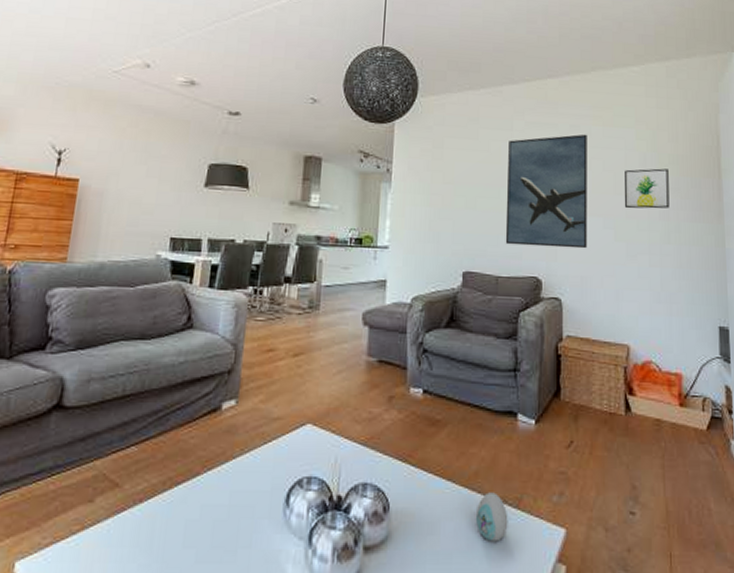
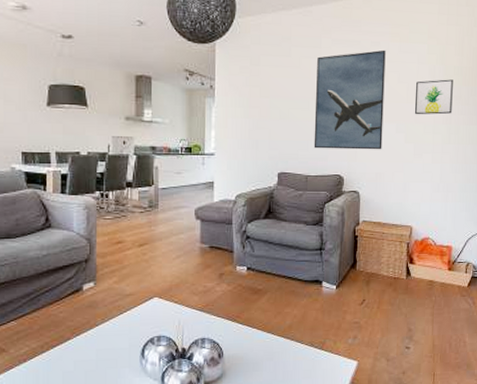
decorative egg: present [475,492,508,542] -> none [289,339,315,373]

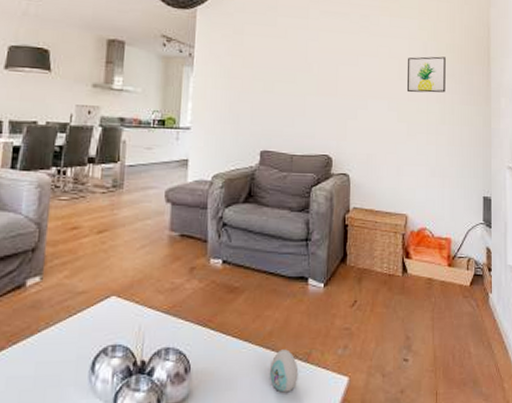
decorative egg: none [289,339,315,373] -> present [269,349,299,393]
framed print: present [313,49,386,150] -> none [300,23,376,129]

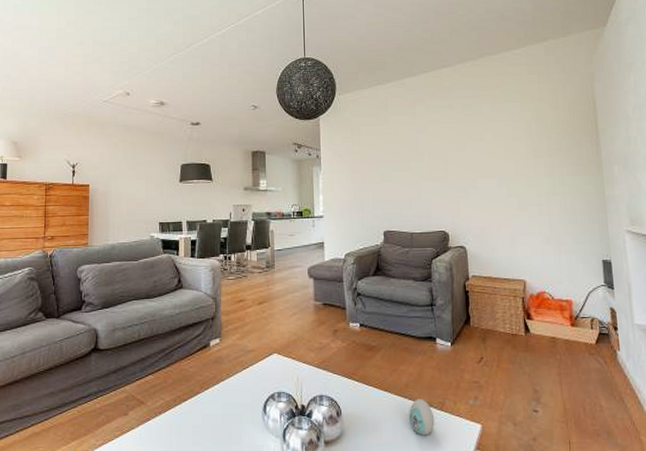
wall art: present [406,56,446,93] -> none [513,133,554,170]

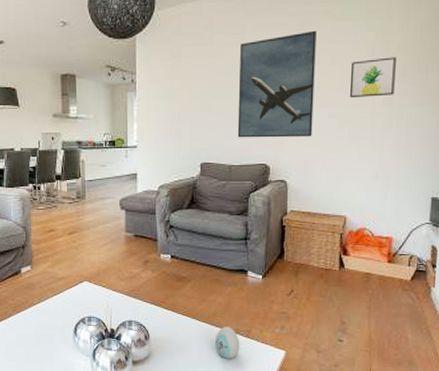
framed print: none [413,111,485,207] -> present [237,30,317,138]
wall art: none [513,133,554,170] -> present [349,57,396,98]

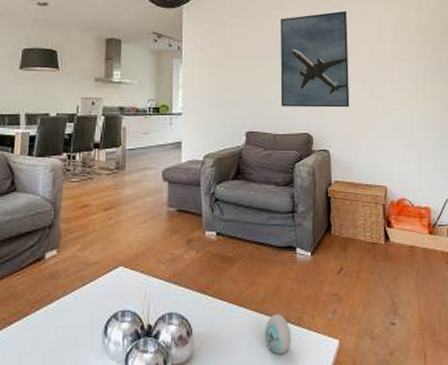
wall art: present [349,57,396,98] -> none [379,37,417,73]

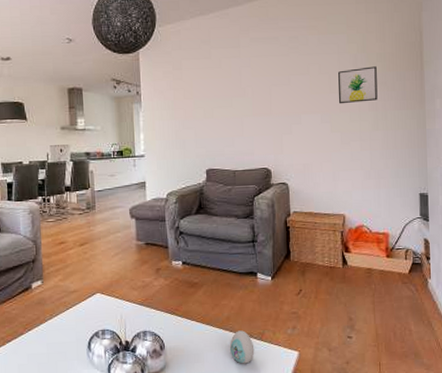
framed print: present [280,10,350,108] -> none [237,43,308,144]
wall art: none [379,37,417,73] -> present [338,66,378,104]

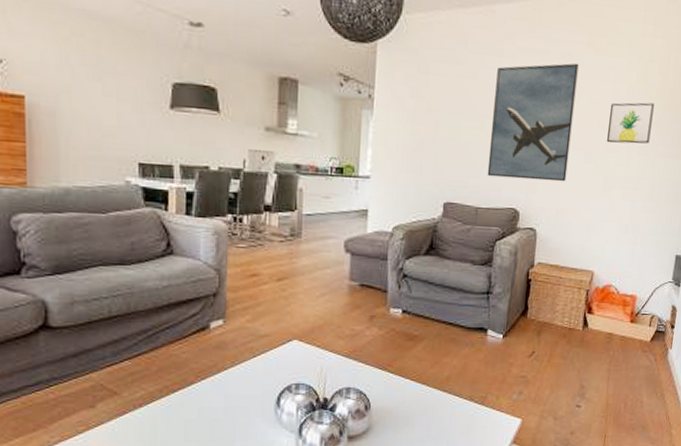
decorative egg: present [229,330,255,364] -> none [445,393,474,430]
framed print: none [237,43,308,144] -> present [487,63,579,182]

